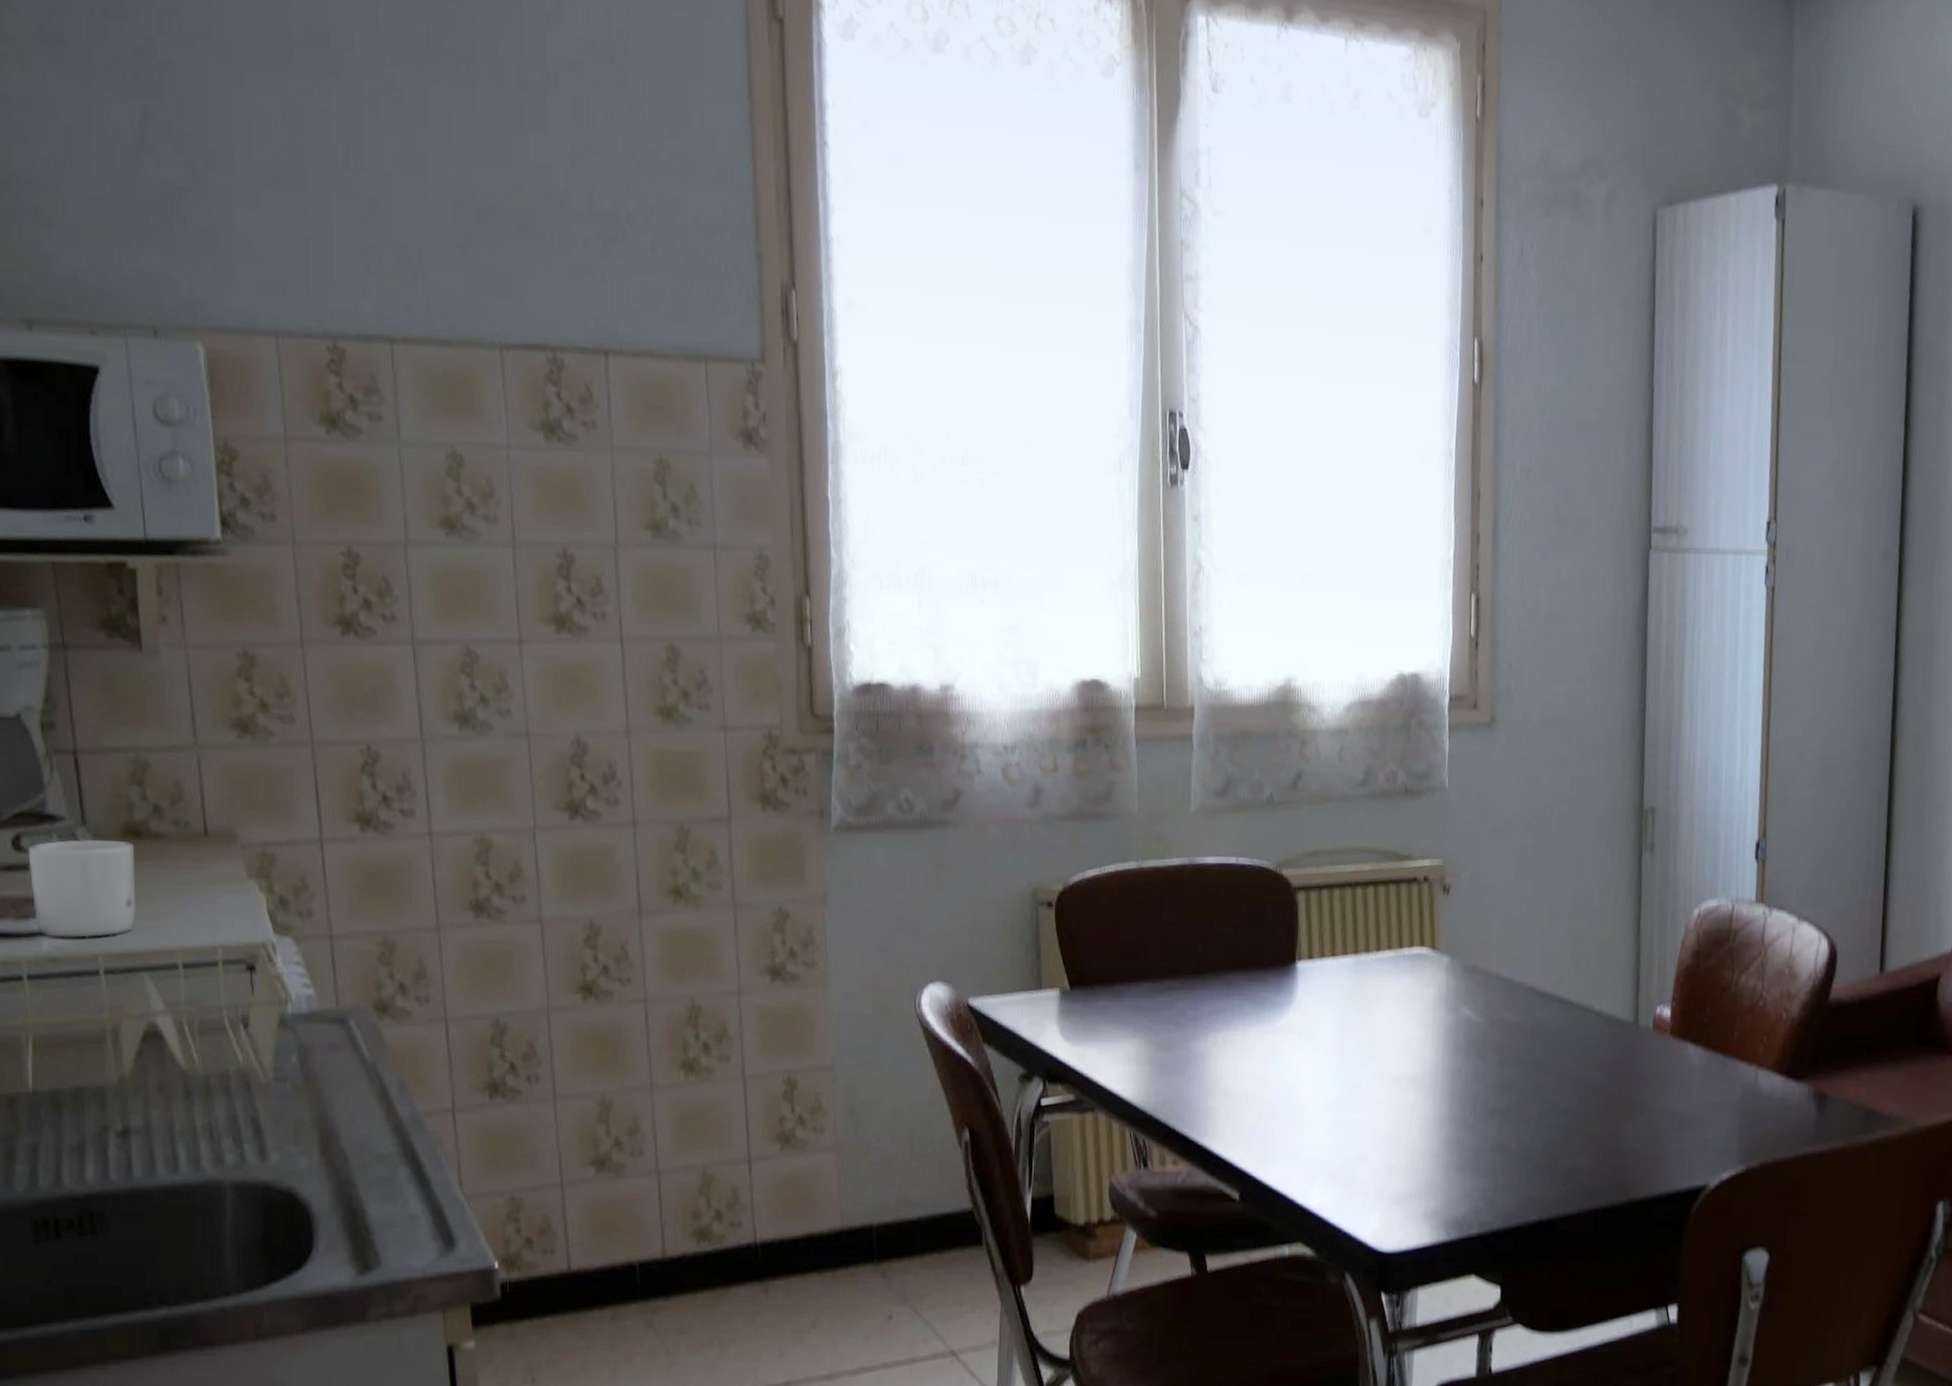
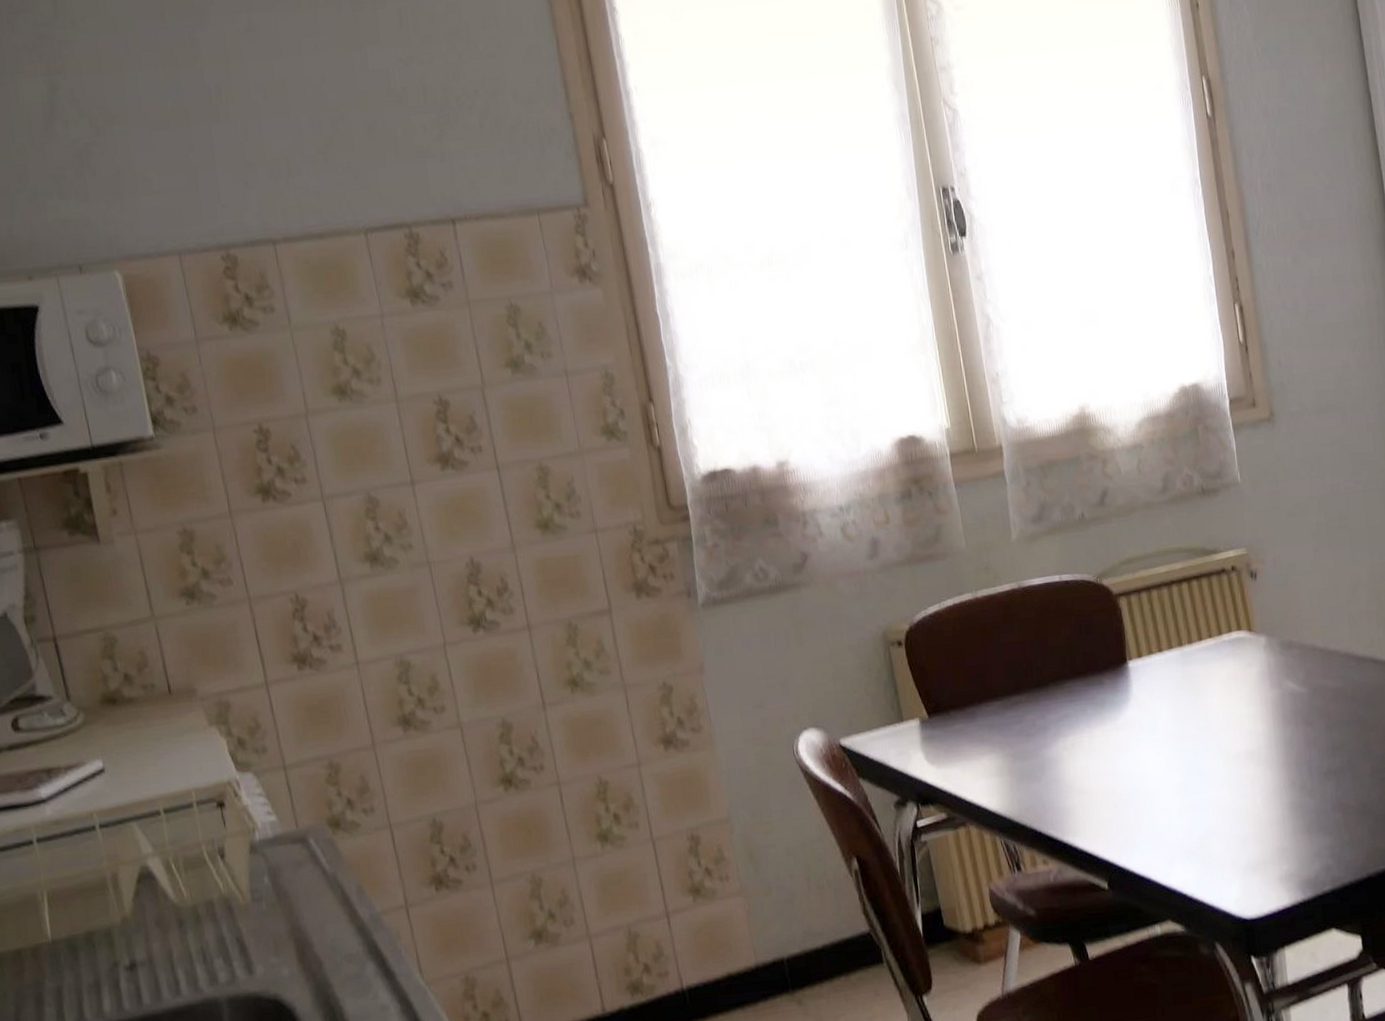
mug: present [27,838,136,938] -> none [25,709,120,802]

